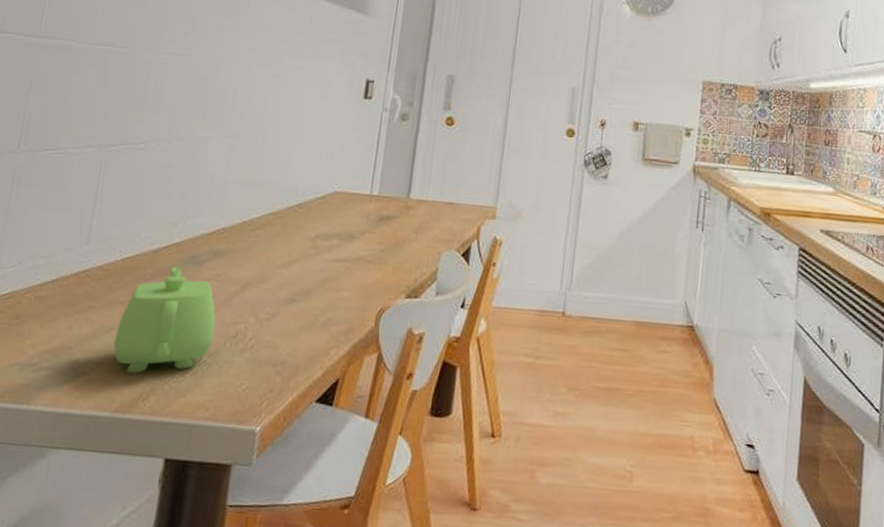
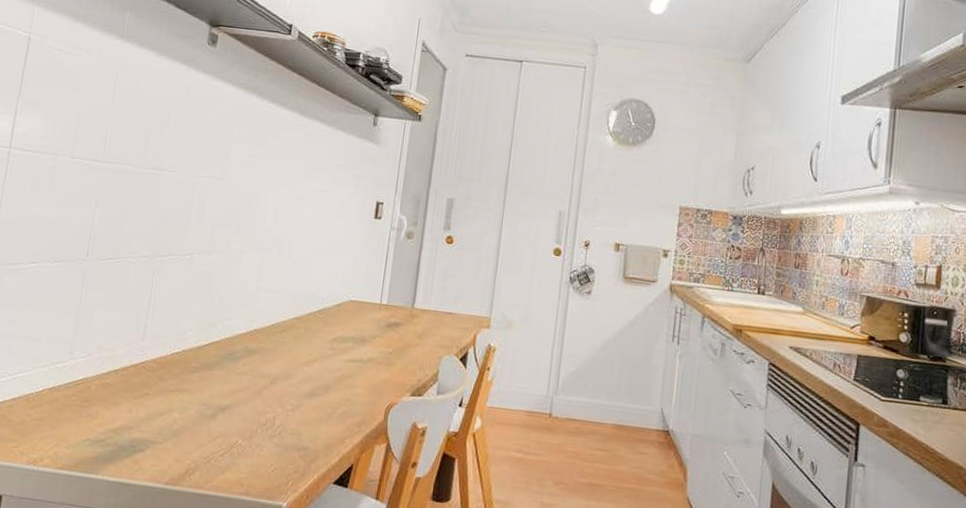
teapot: present [113,265,216,374] -> none [165,361,249,452]

